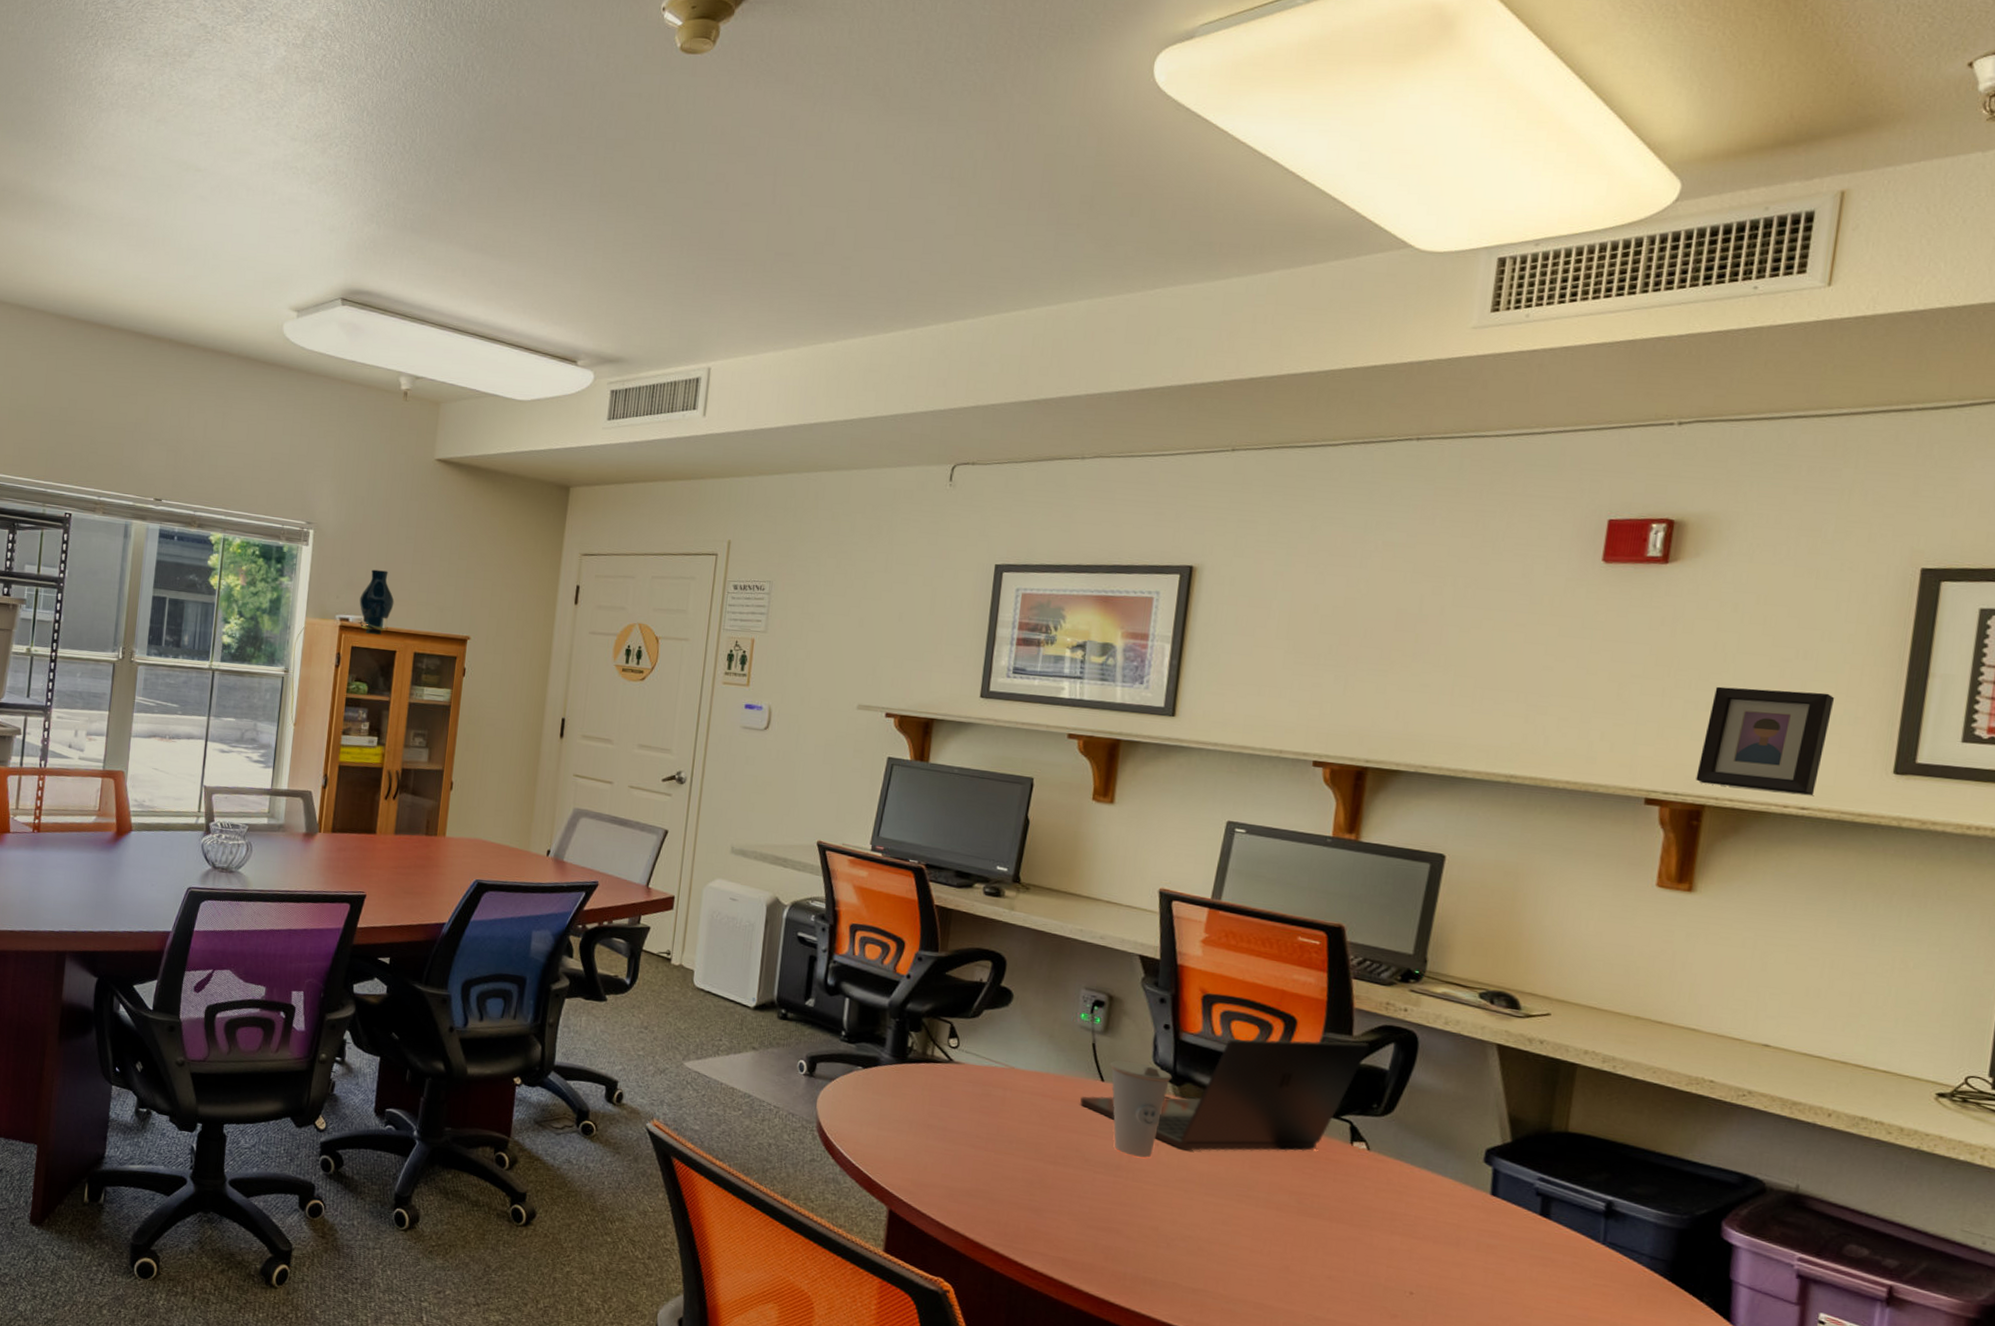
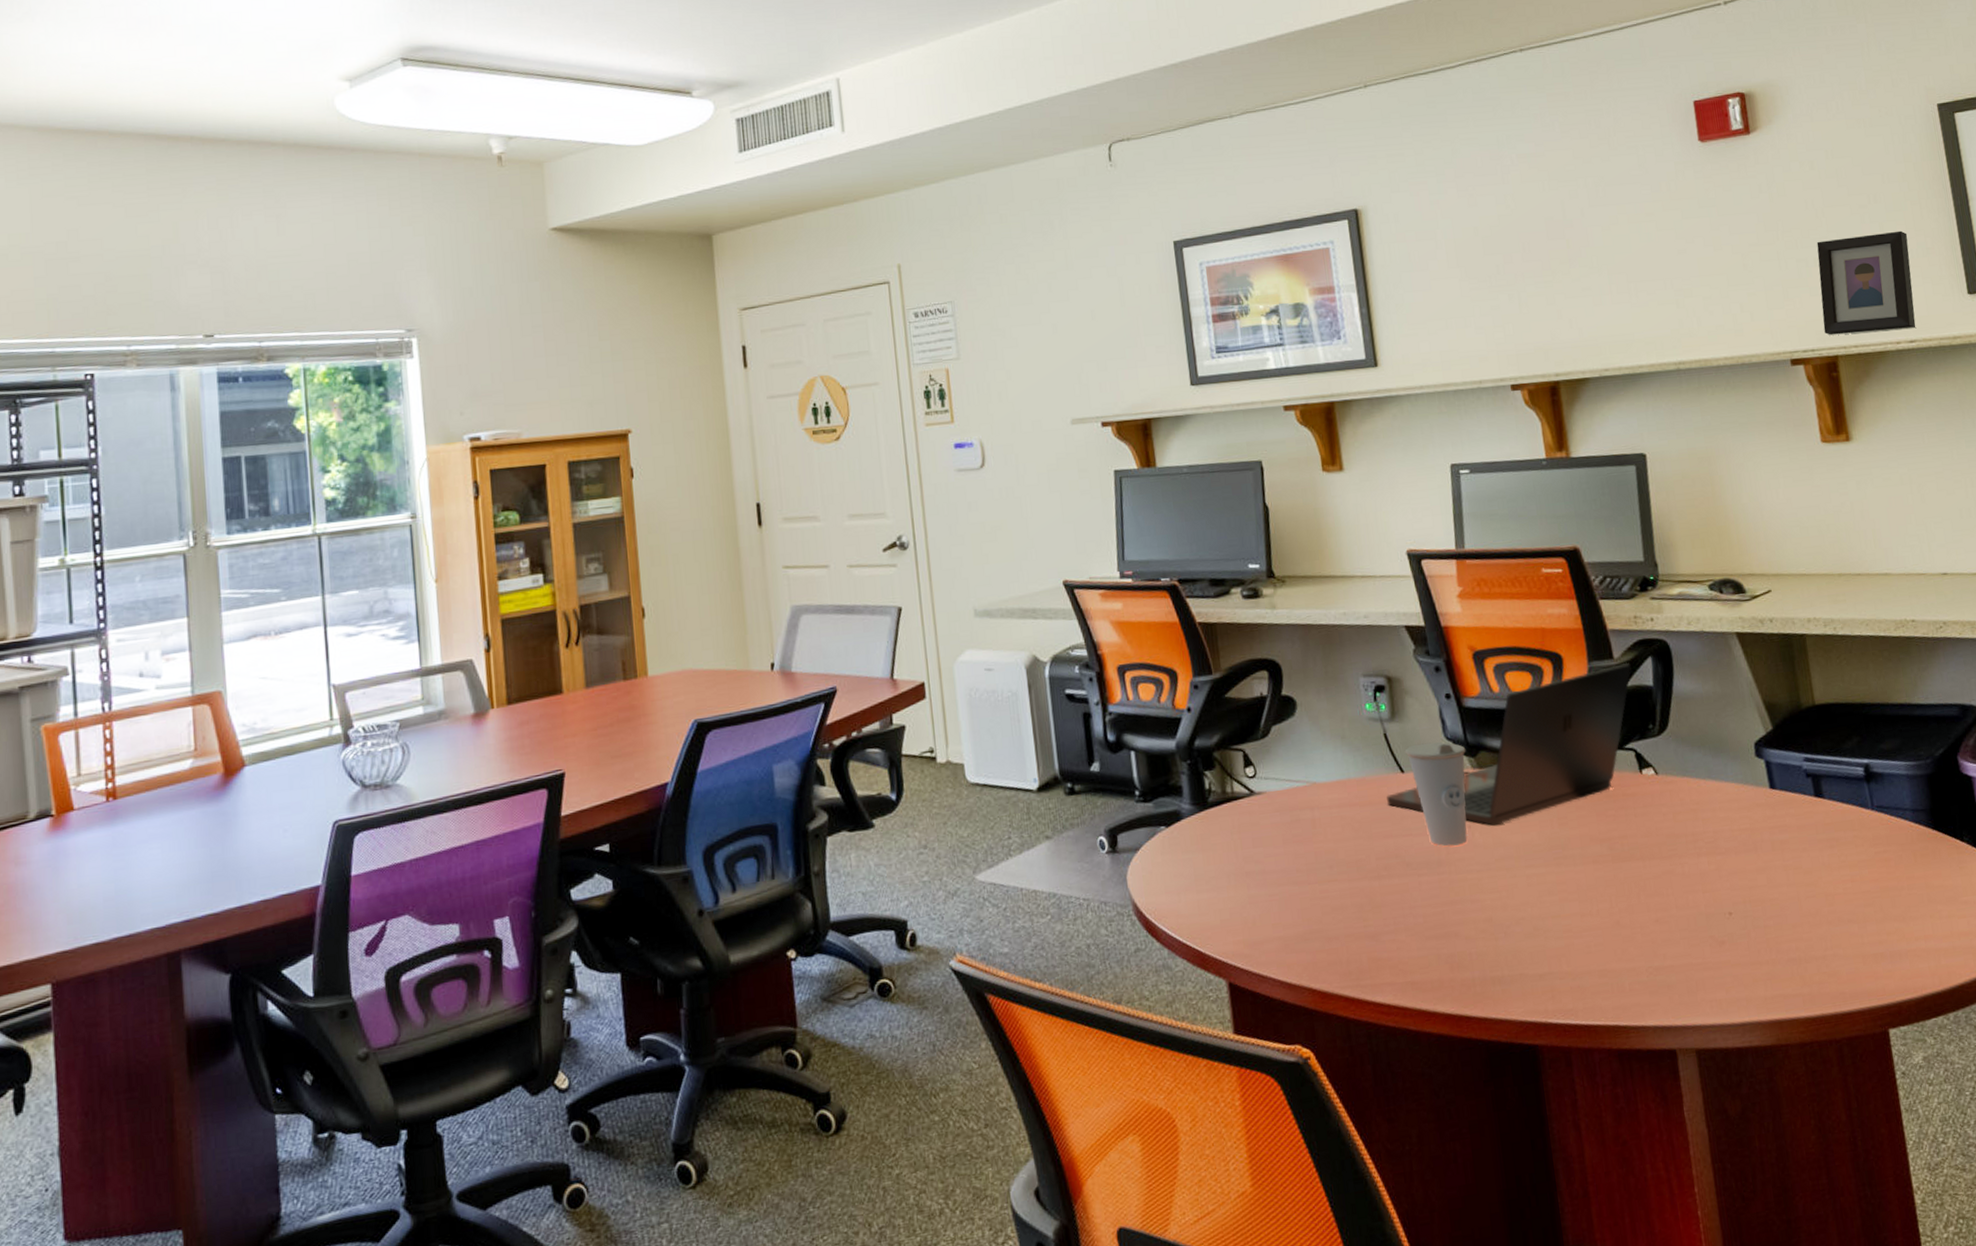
vase: present [359,569,394,635] -> none [489,370,533,450]

